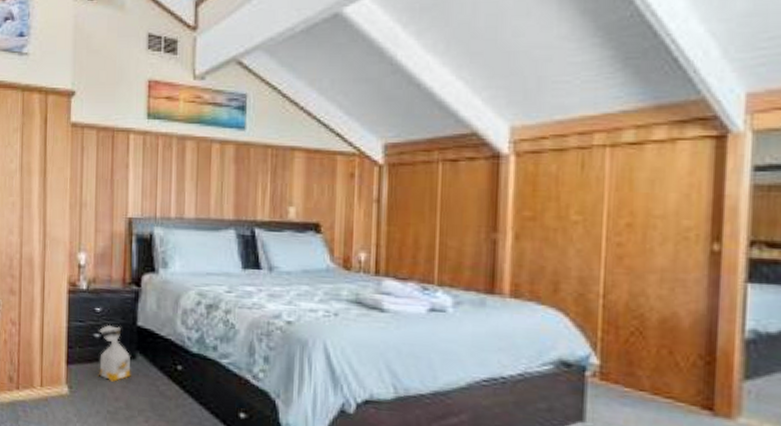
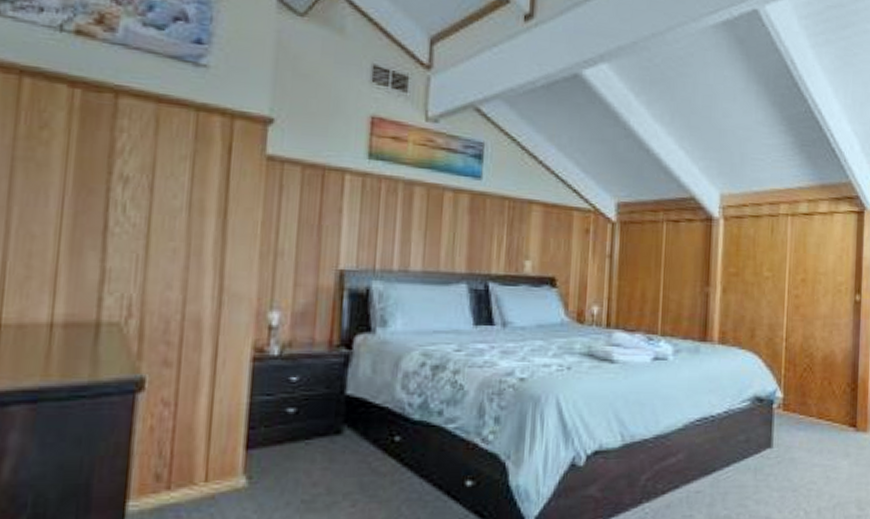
bag: present [98,324,131,382] -> none [290,395,336,464]

